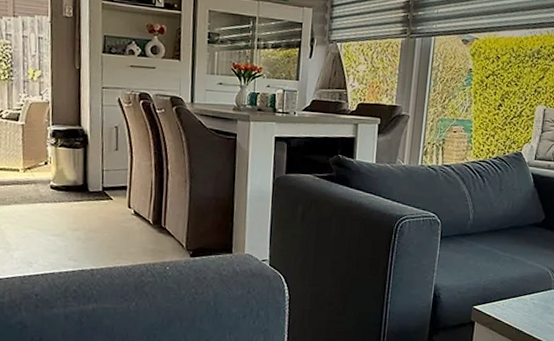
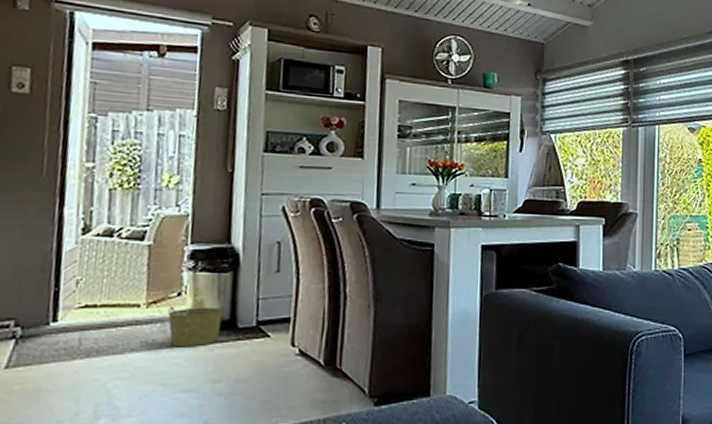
basket: none [39,171,78,204] -> present [168,305,223,348]

